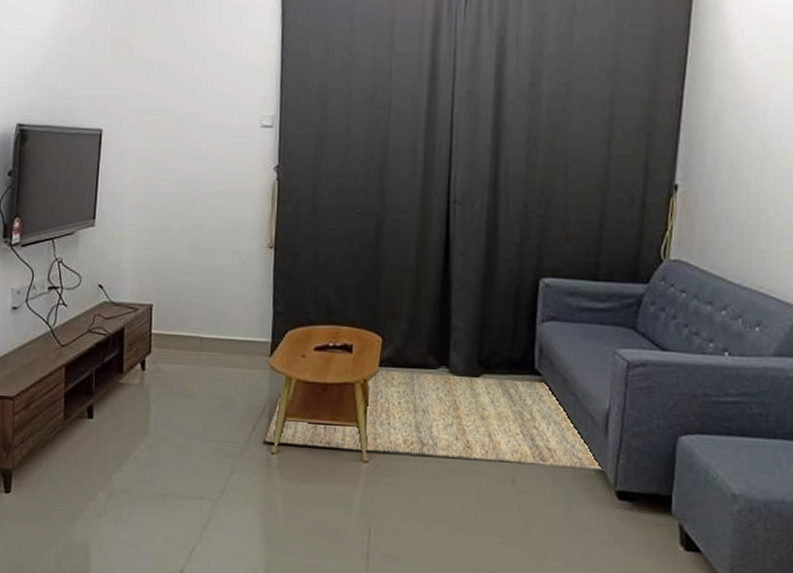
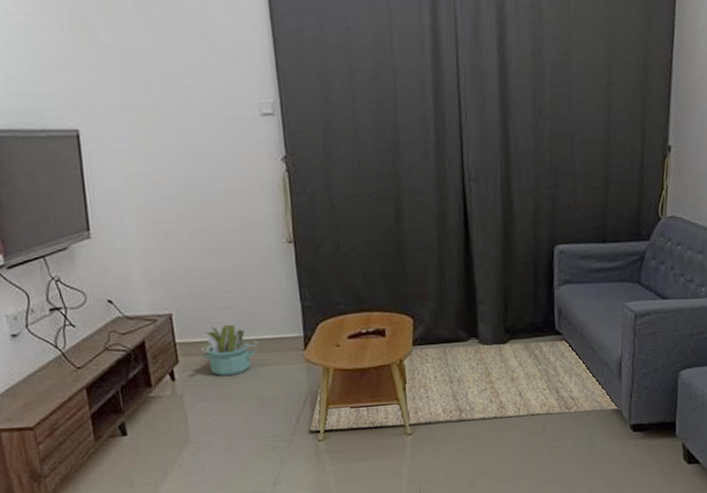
decorative plant: none [173,321,228,372] -> present [201,324,259,376]

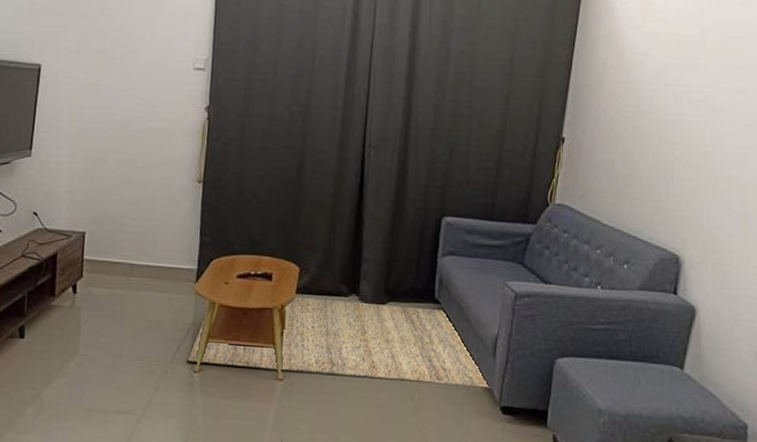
decorative plant: present [201,324,259,376] -> none [103,248,156,296]

